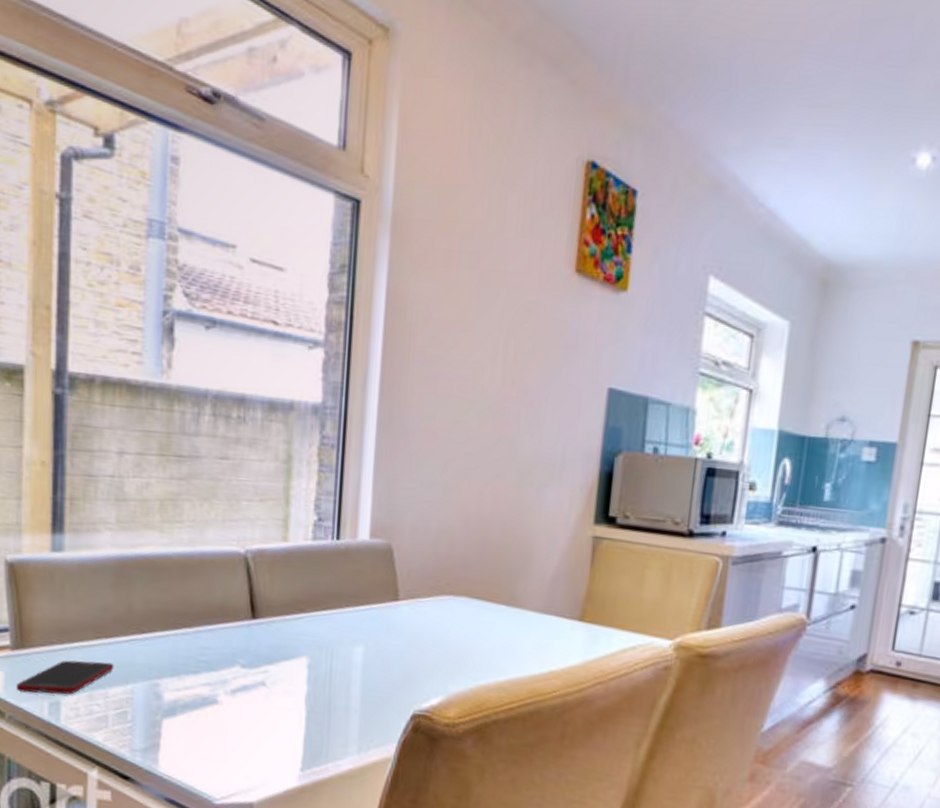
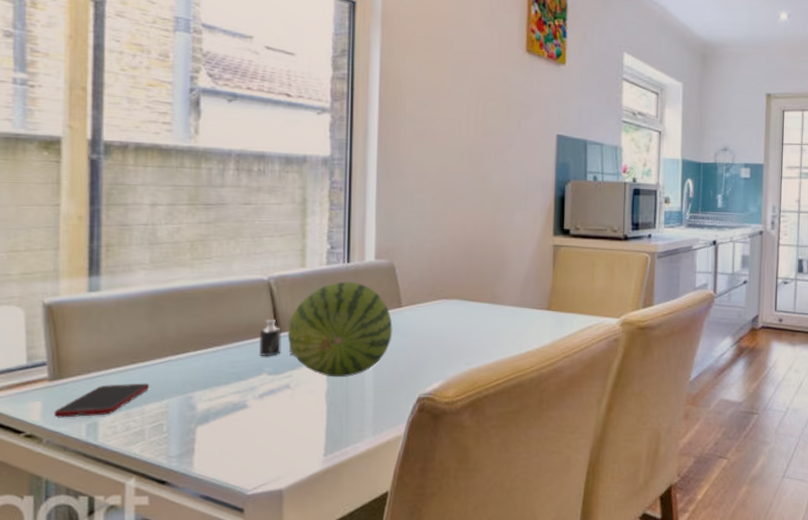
candle: none [232,600,271,647] -> present [258,318,294,357]
fruit: none [264,562,387,680] -> present [287,280,393,378]

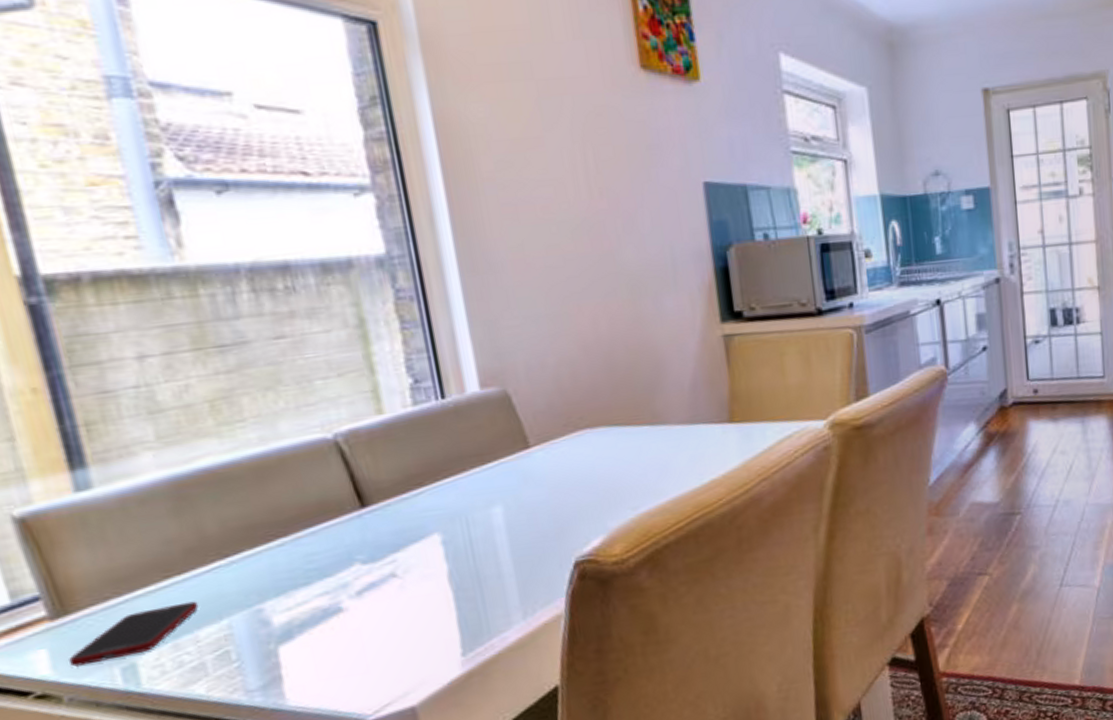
candle: present [258,318,294,357] -> none [337,489,393,542]
fruit: present [287,280,393,378] -> none [376,423,524,554]

